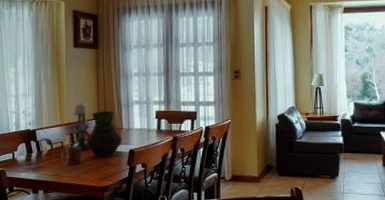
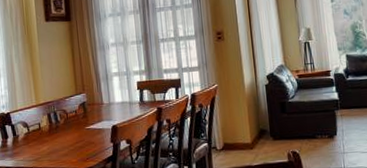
mug: present [60,146,81,165] -> none [38,126,61,148]
candle holder: present [71,102,91,150] -> none [48,79,70,131]
vase: present [86,111,122,157] -> none [65,86,103,136]

